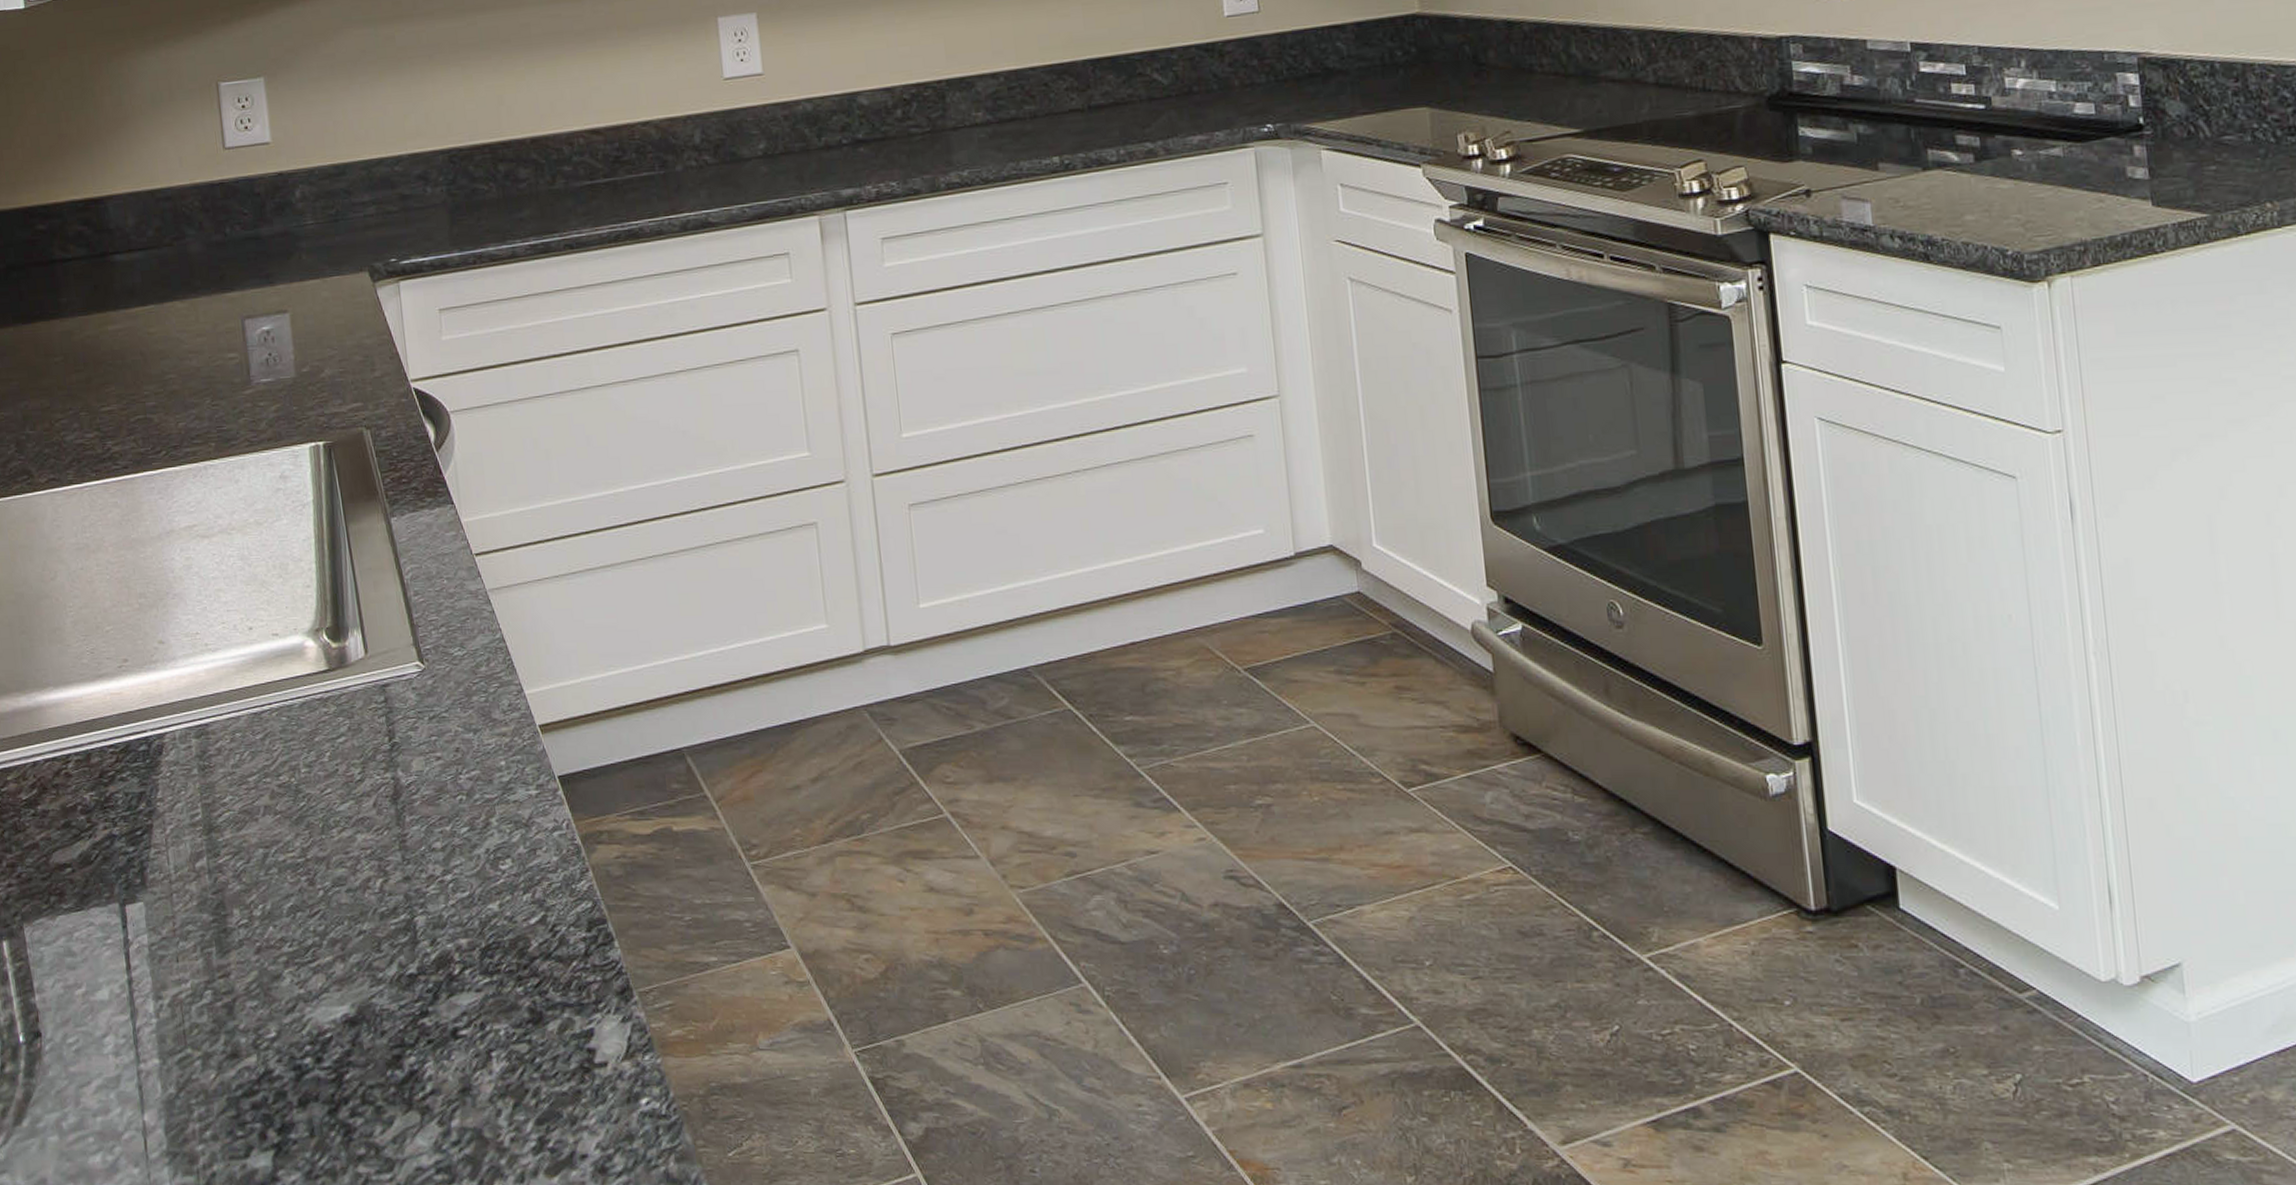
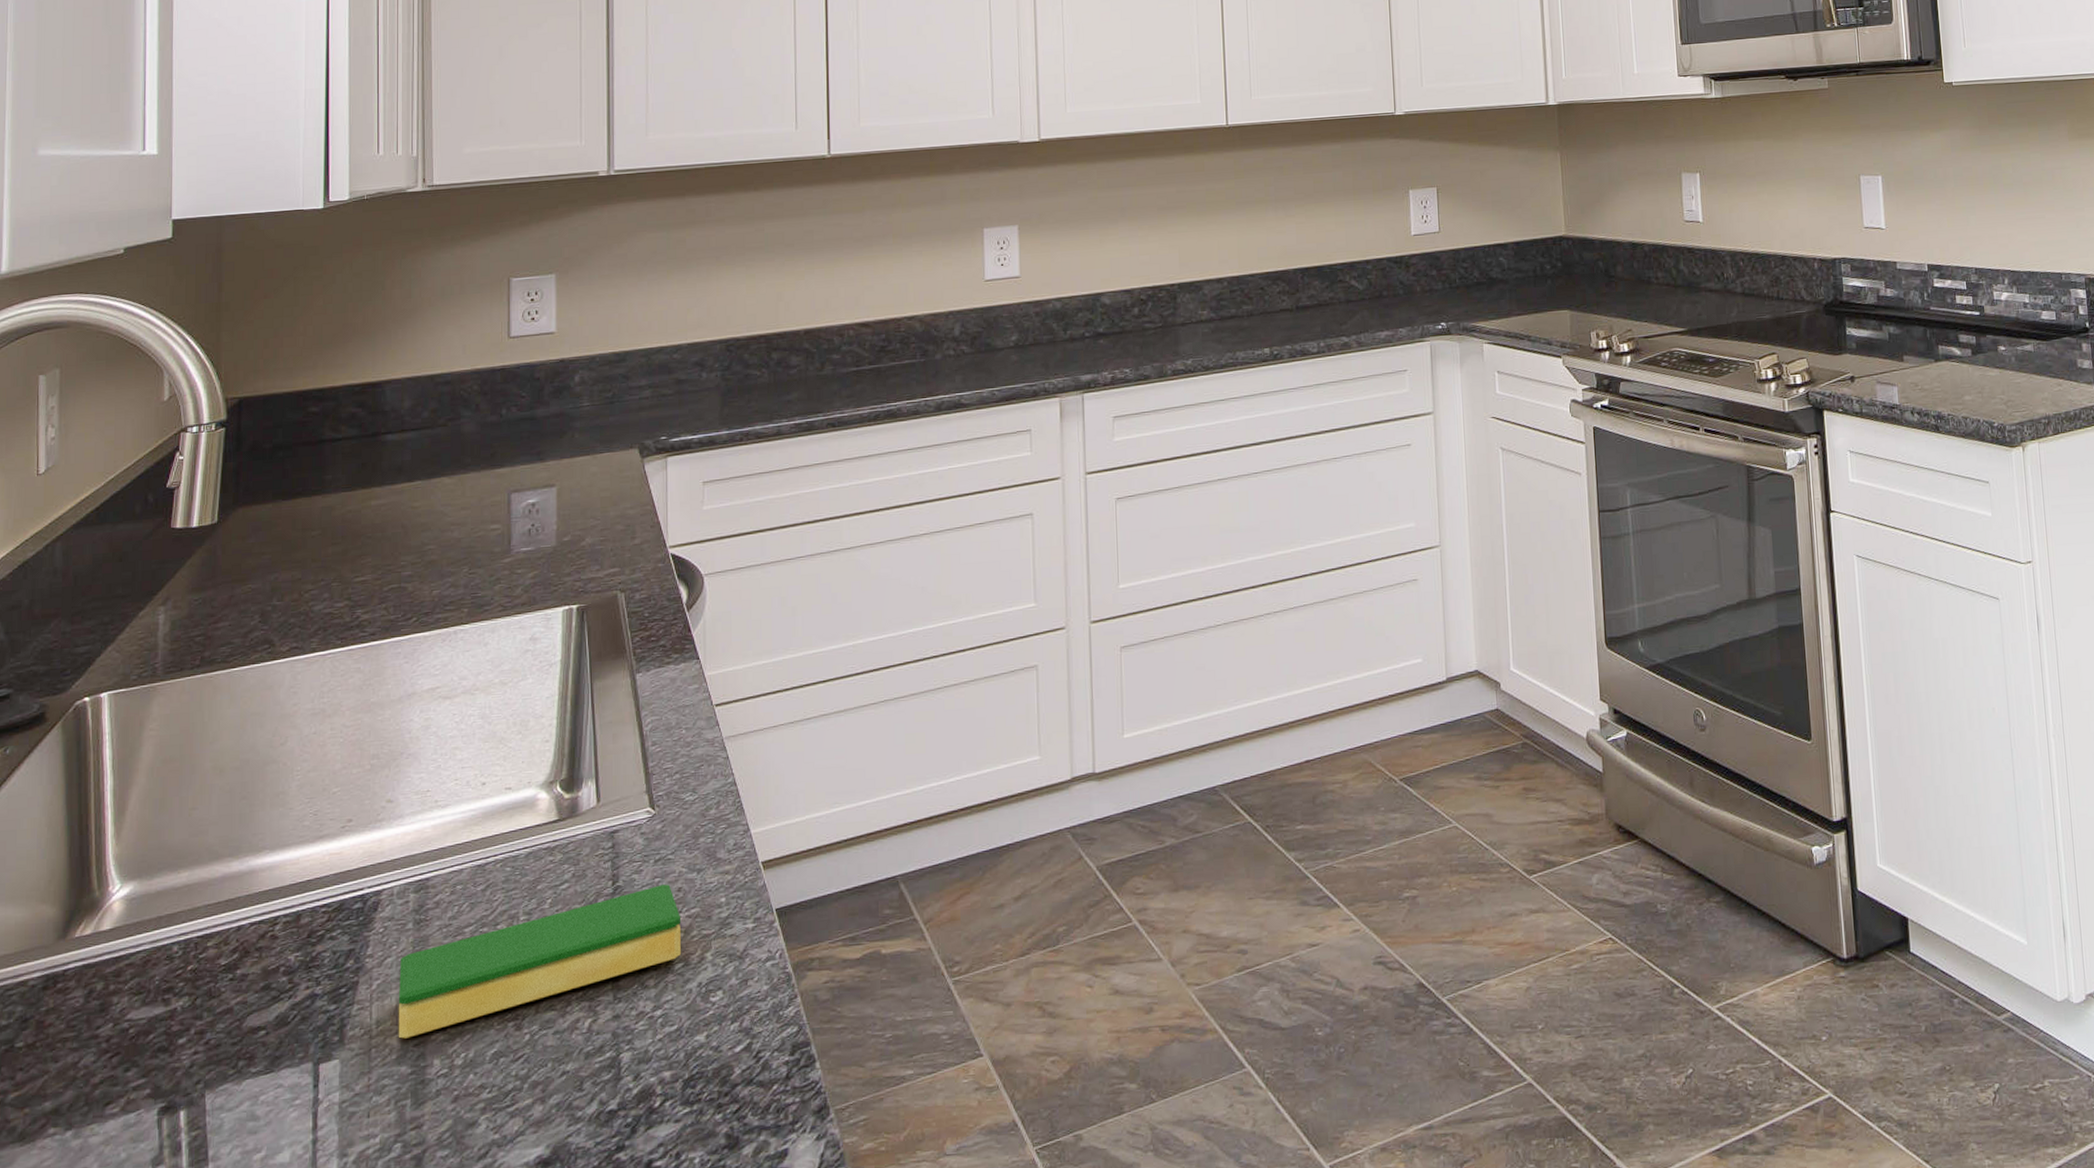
dish sponge: none [190,743,465,886] -> present [398,884,681,1039]

